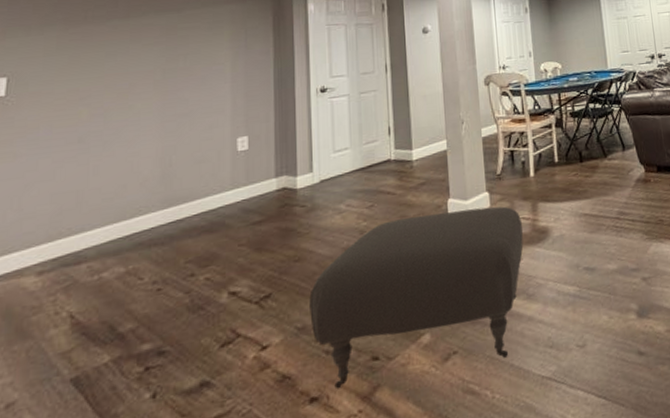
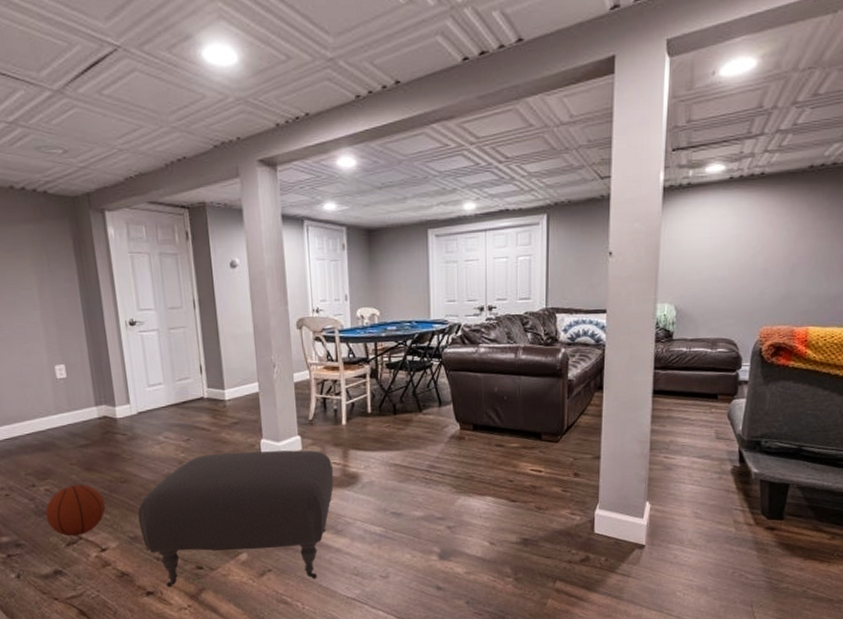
basketball: none [201,268,273,335] -> present [45,484,106,537]

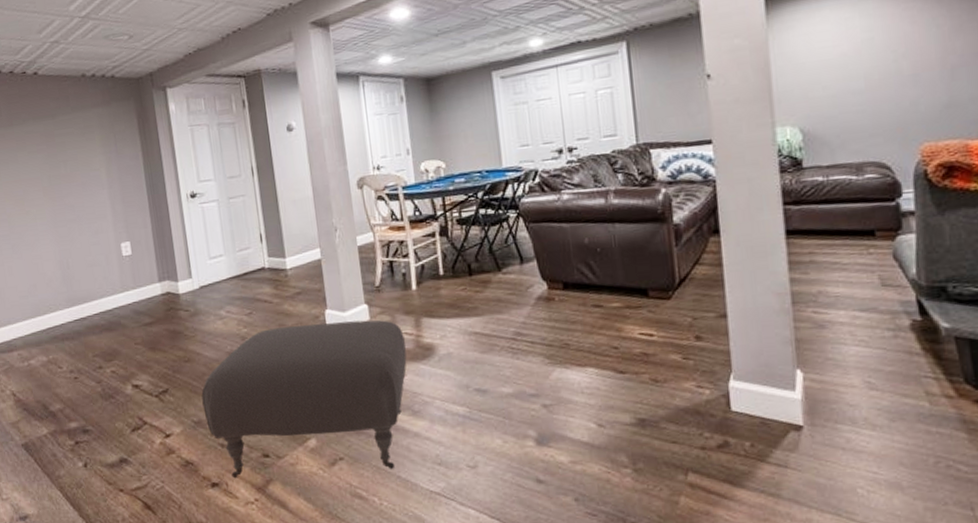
basketball: present [45,484,106,537] -> none [111,365,170,421]

